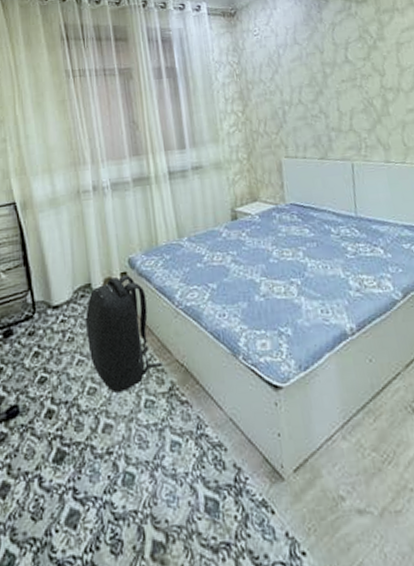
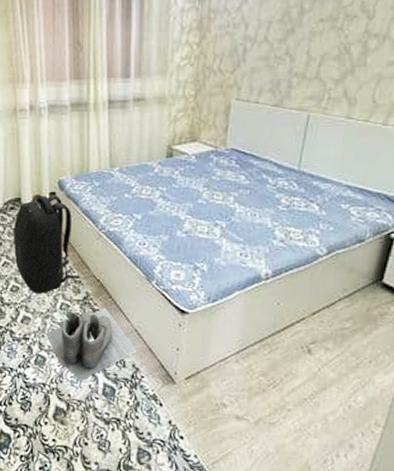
boots: none [132,397,236,499] -> present [46,308,137,382]

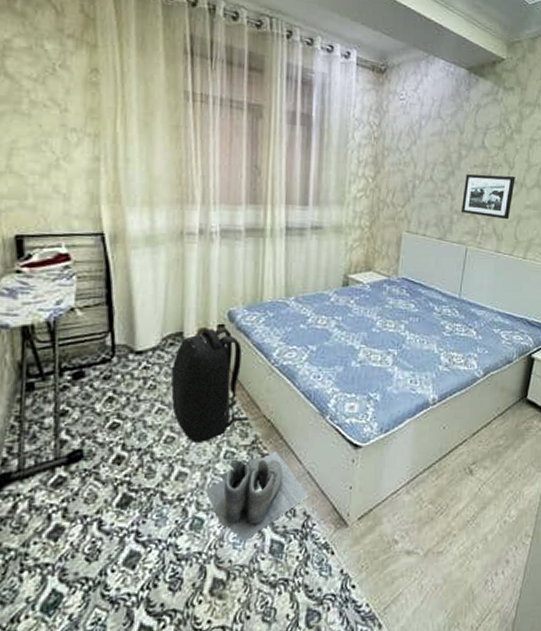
picture frame: none [302,29,376,81] -> present [461,174,515,220]

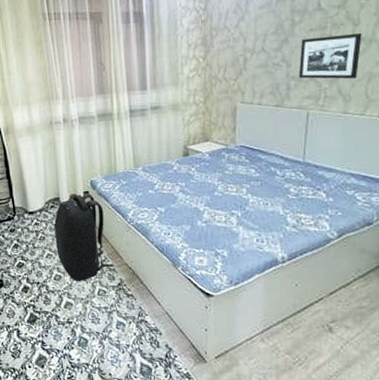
boots: present [206,451,309,542] -> none [87,293,169,362]

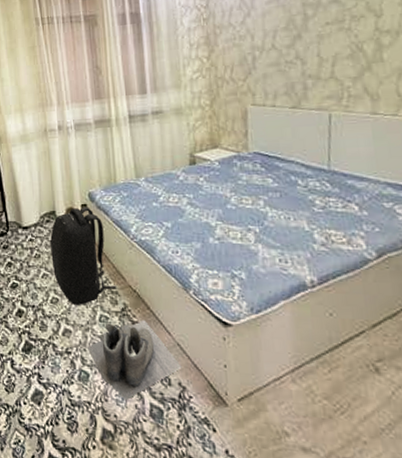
boots: none [87,293,169,362] -> present [88,320,182,401]
picture frame: present [298,33,362,79] -> none [316,25,387,77]

